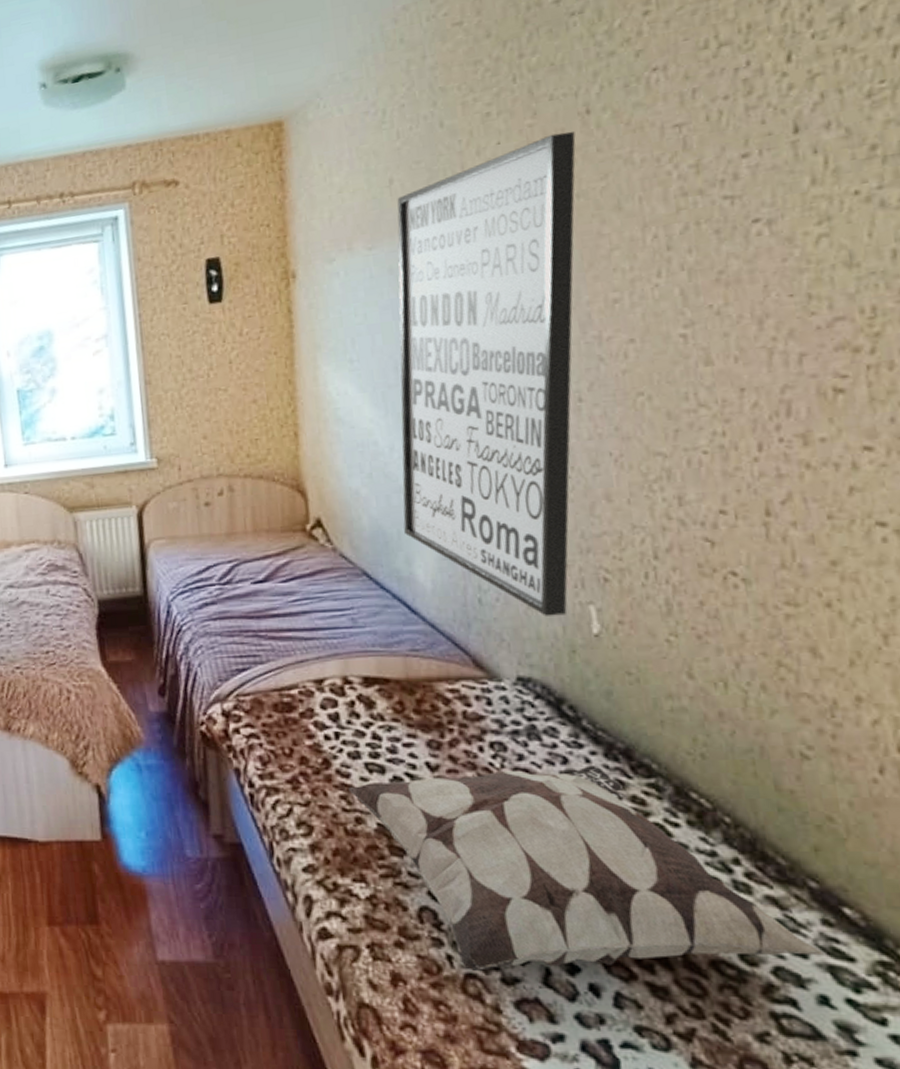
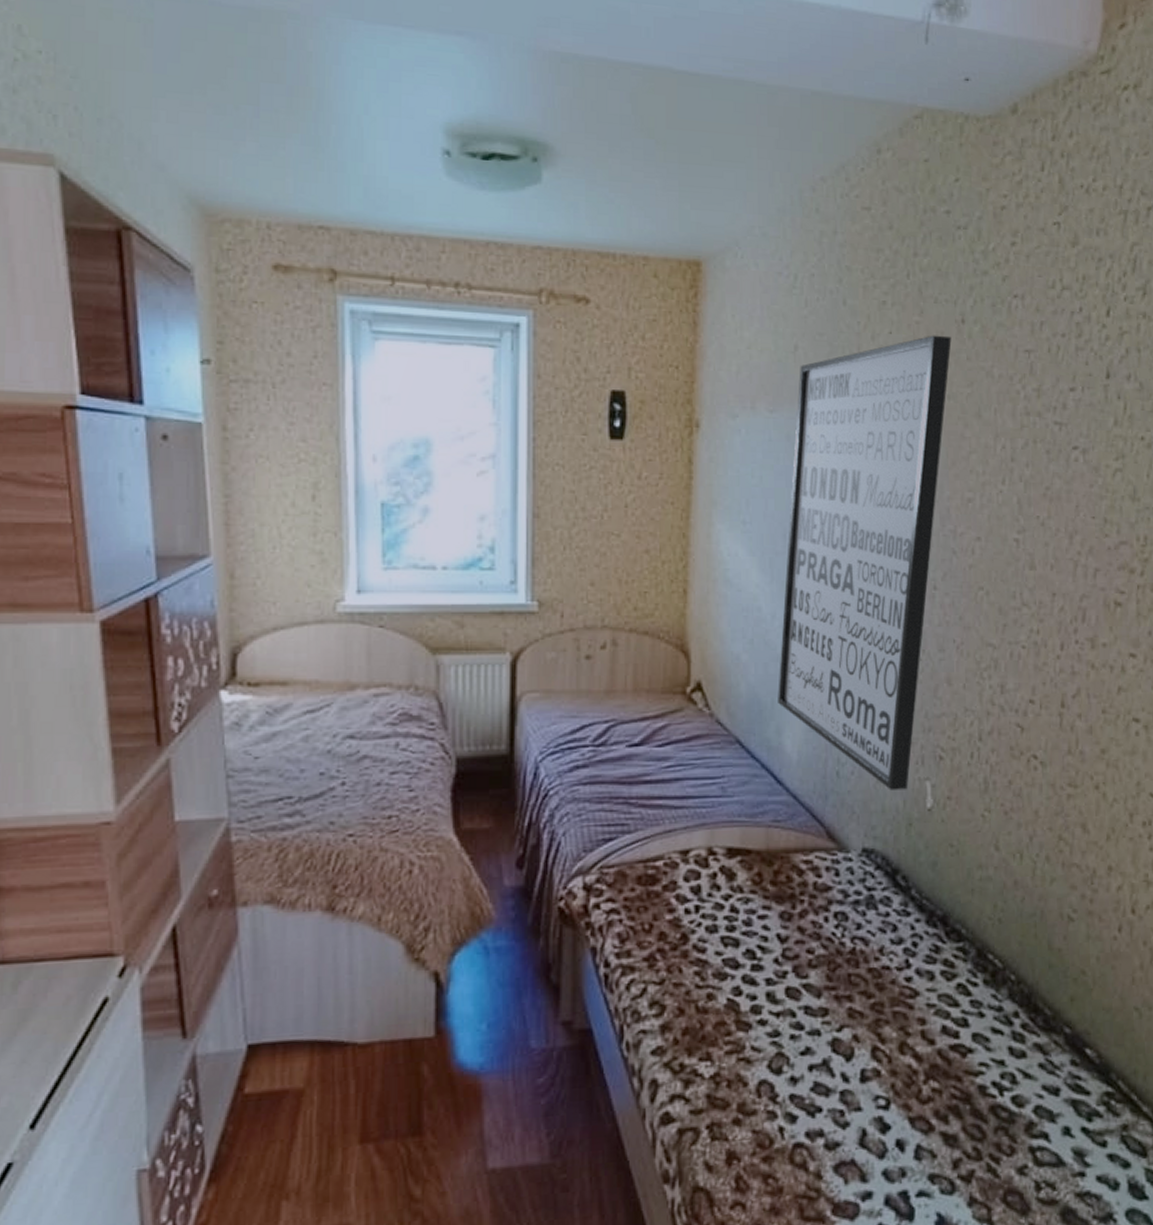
decorative pillow: present [348,767,828,972] -> none [703,934,1073,1141]

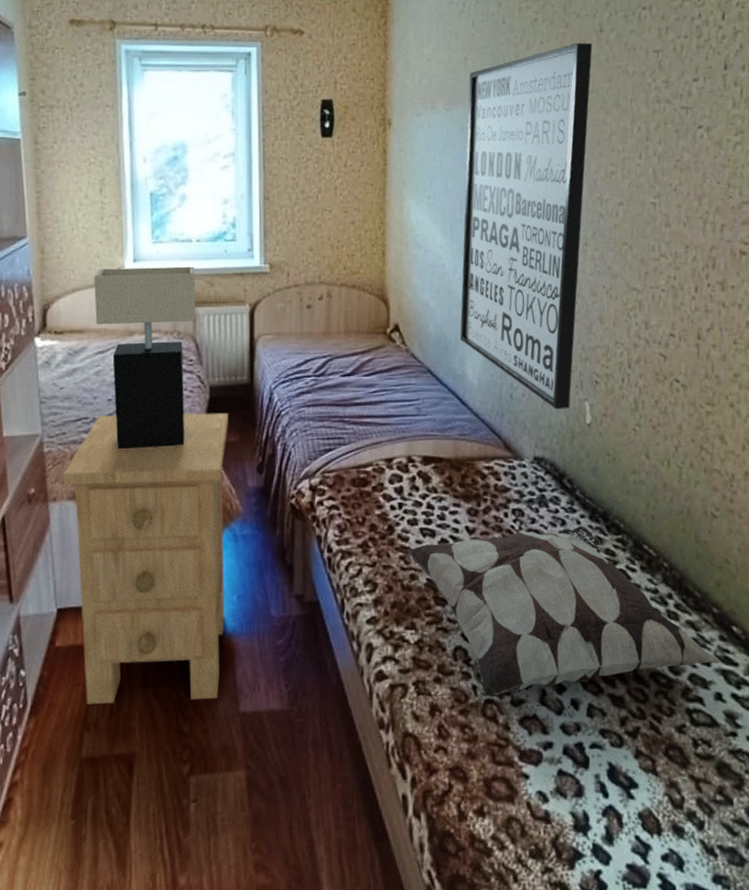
nightstand: none [257,791,480,1166] -> present [63,412,228,704]
table lamp: none [302,601,440,839] -> present [94,266,196,450]
decorative pillow: none [703,934,1073,1141] -> present [406,527,722,698]

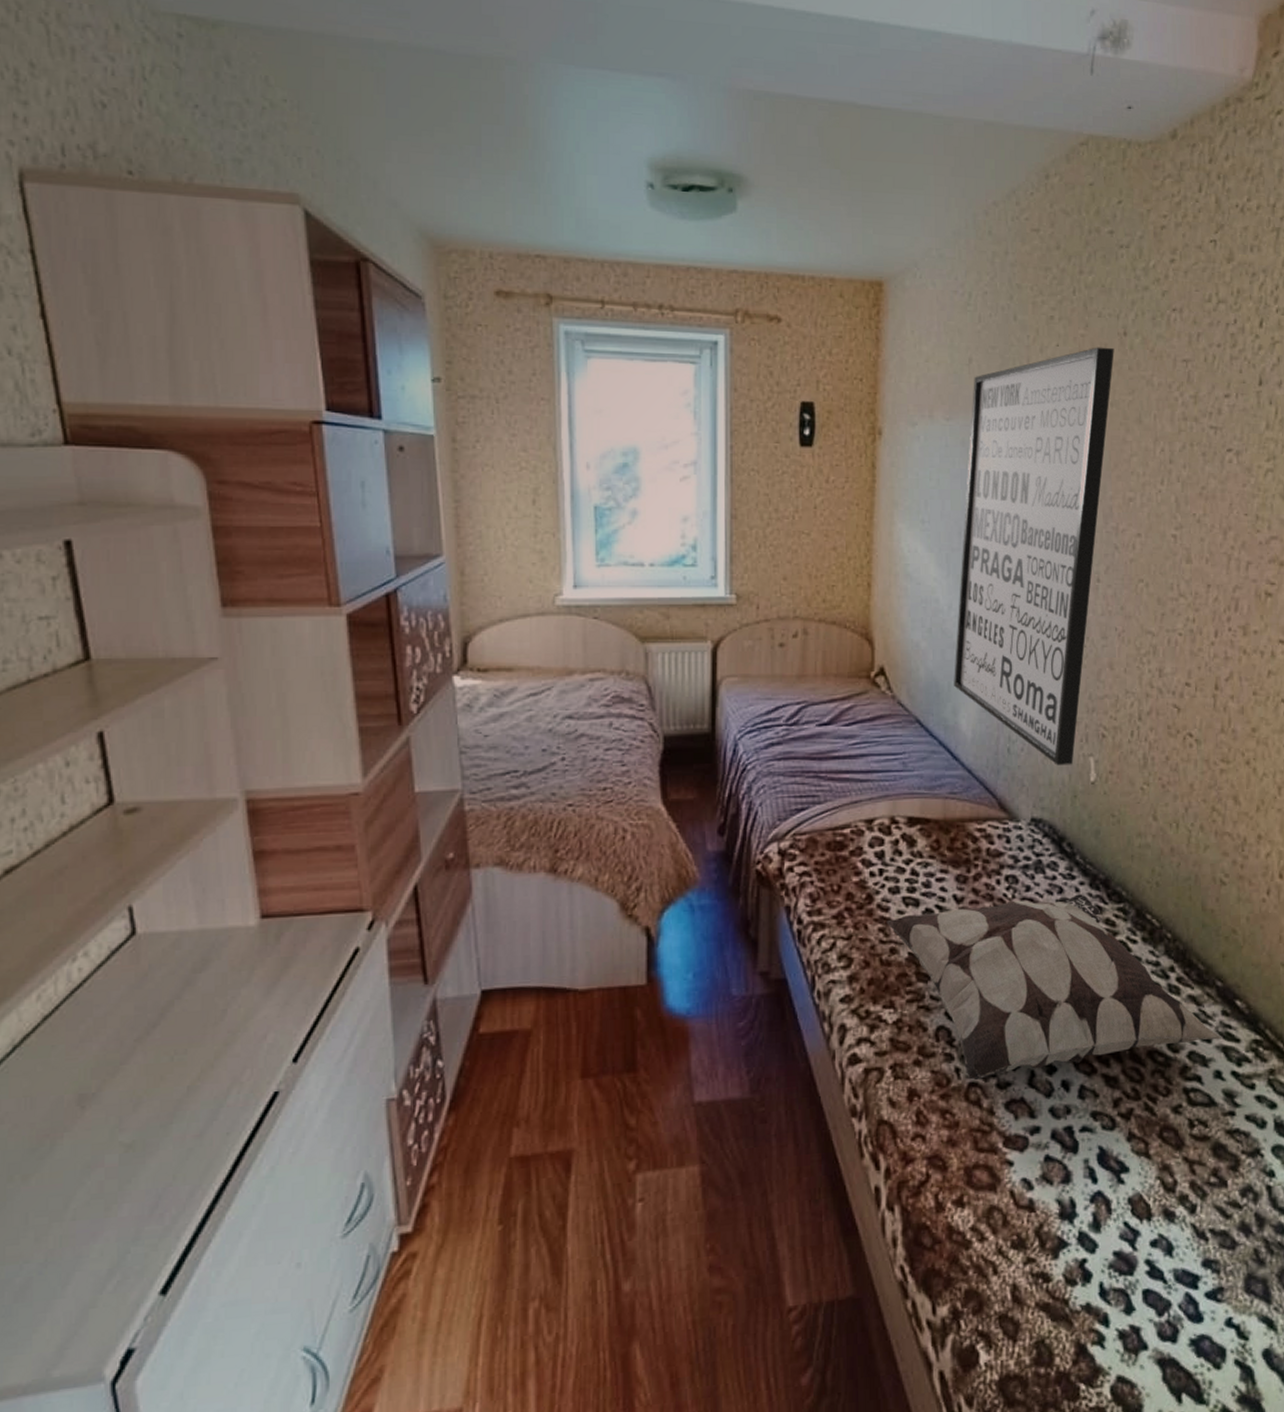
nightstand: present [63,412,228,704] -> none [488,766,685,1097]
table lamp: present [94,266,196,450] -> none [525,595,648,808]

